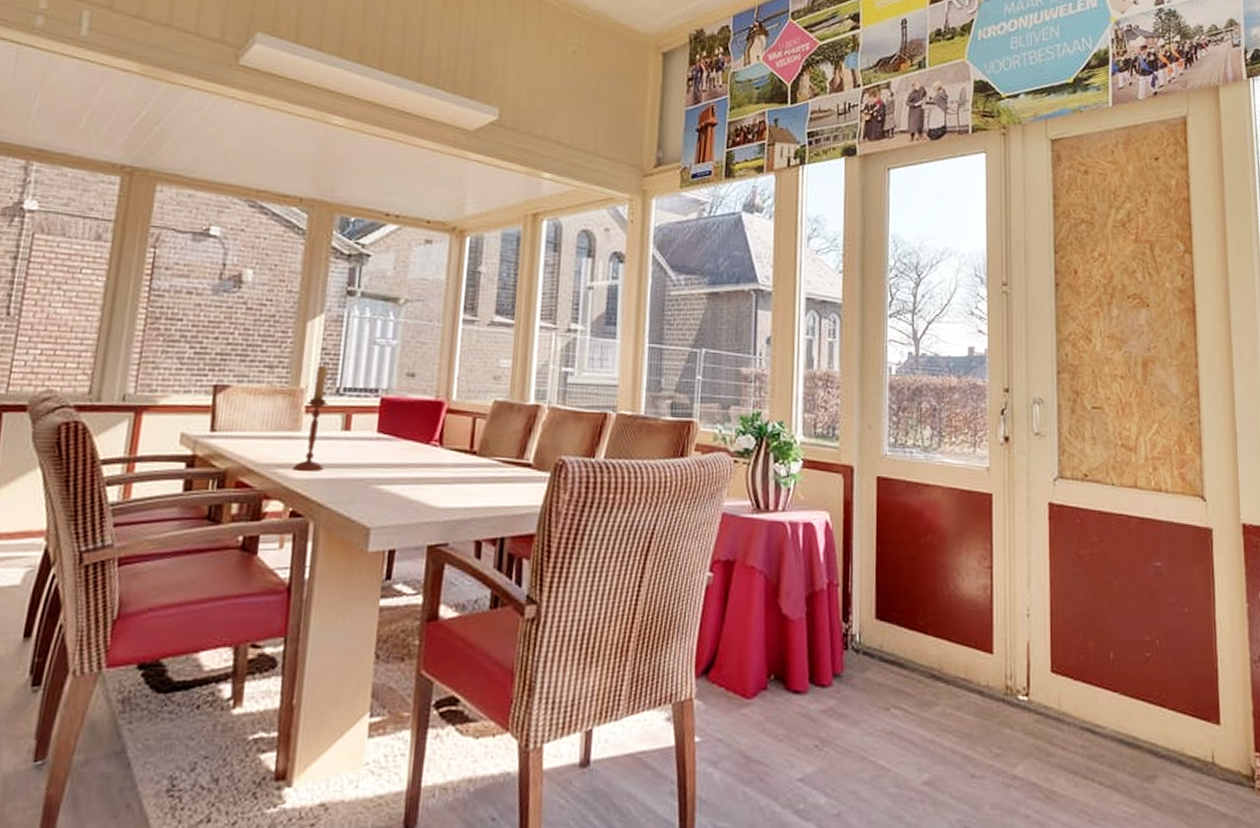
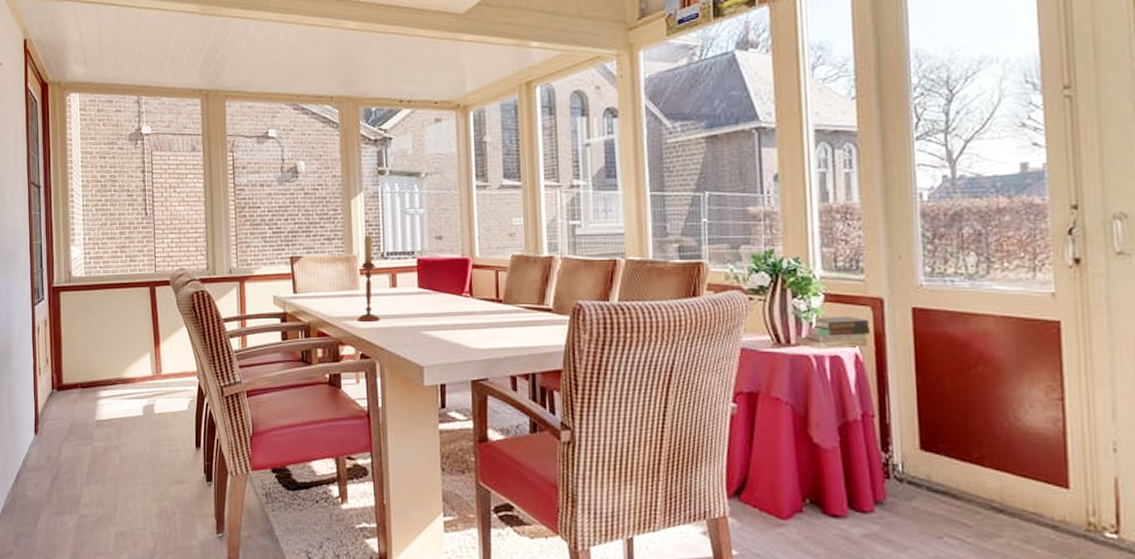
books: none [773,482,841,517] -> present [795,315,870,350]

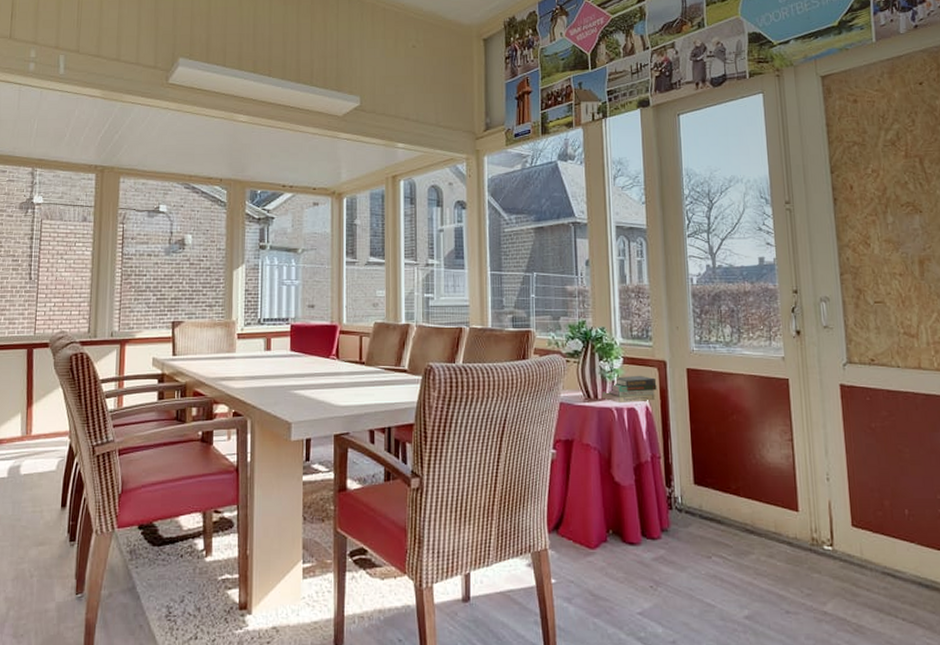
candlestick: present [358,233,380,322] -> none [232,301,254,382]

